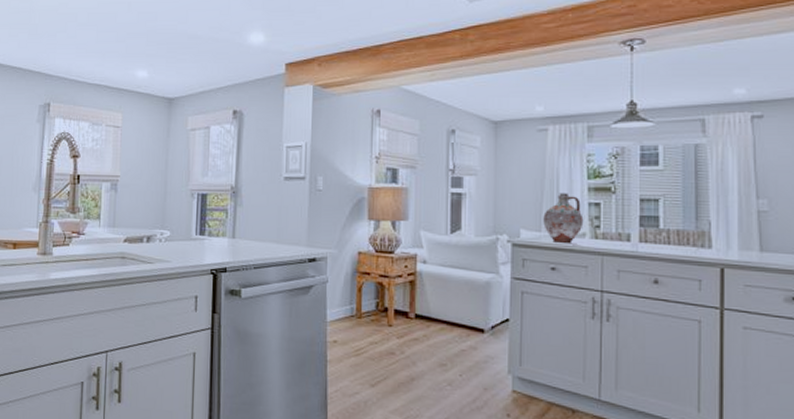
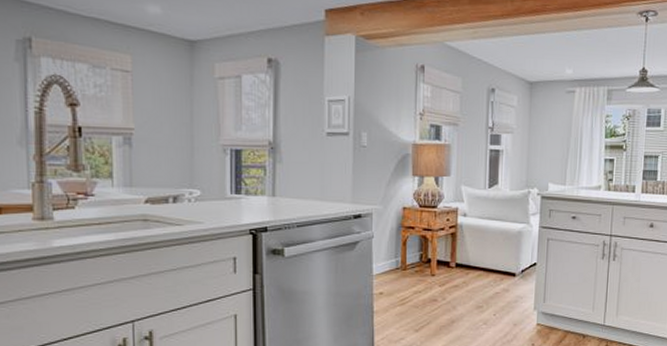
ceramic jug: present [543,192,584,244] -> none [568,150,600,196]

